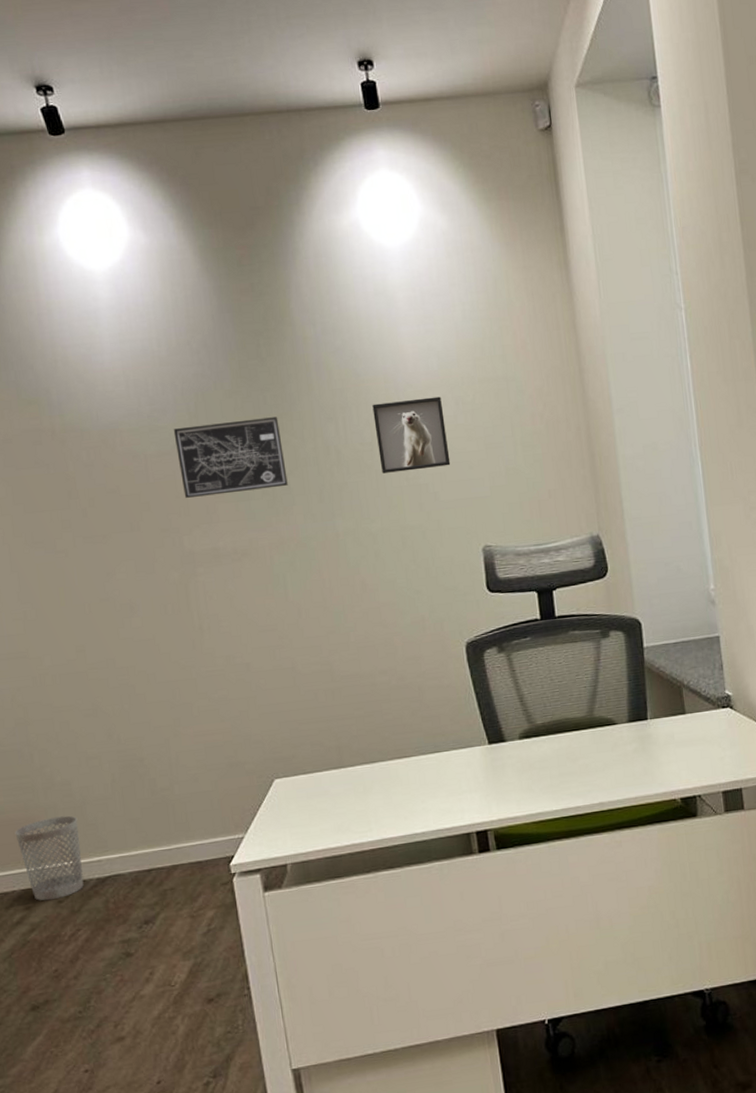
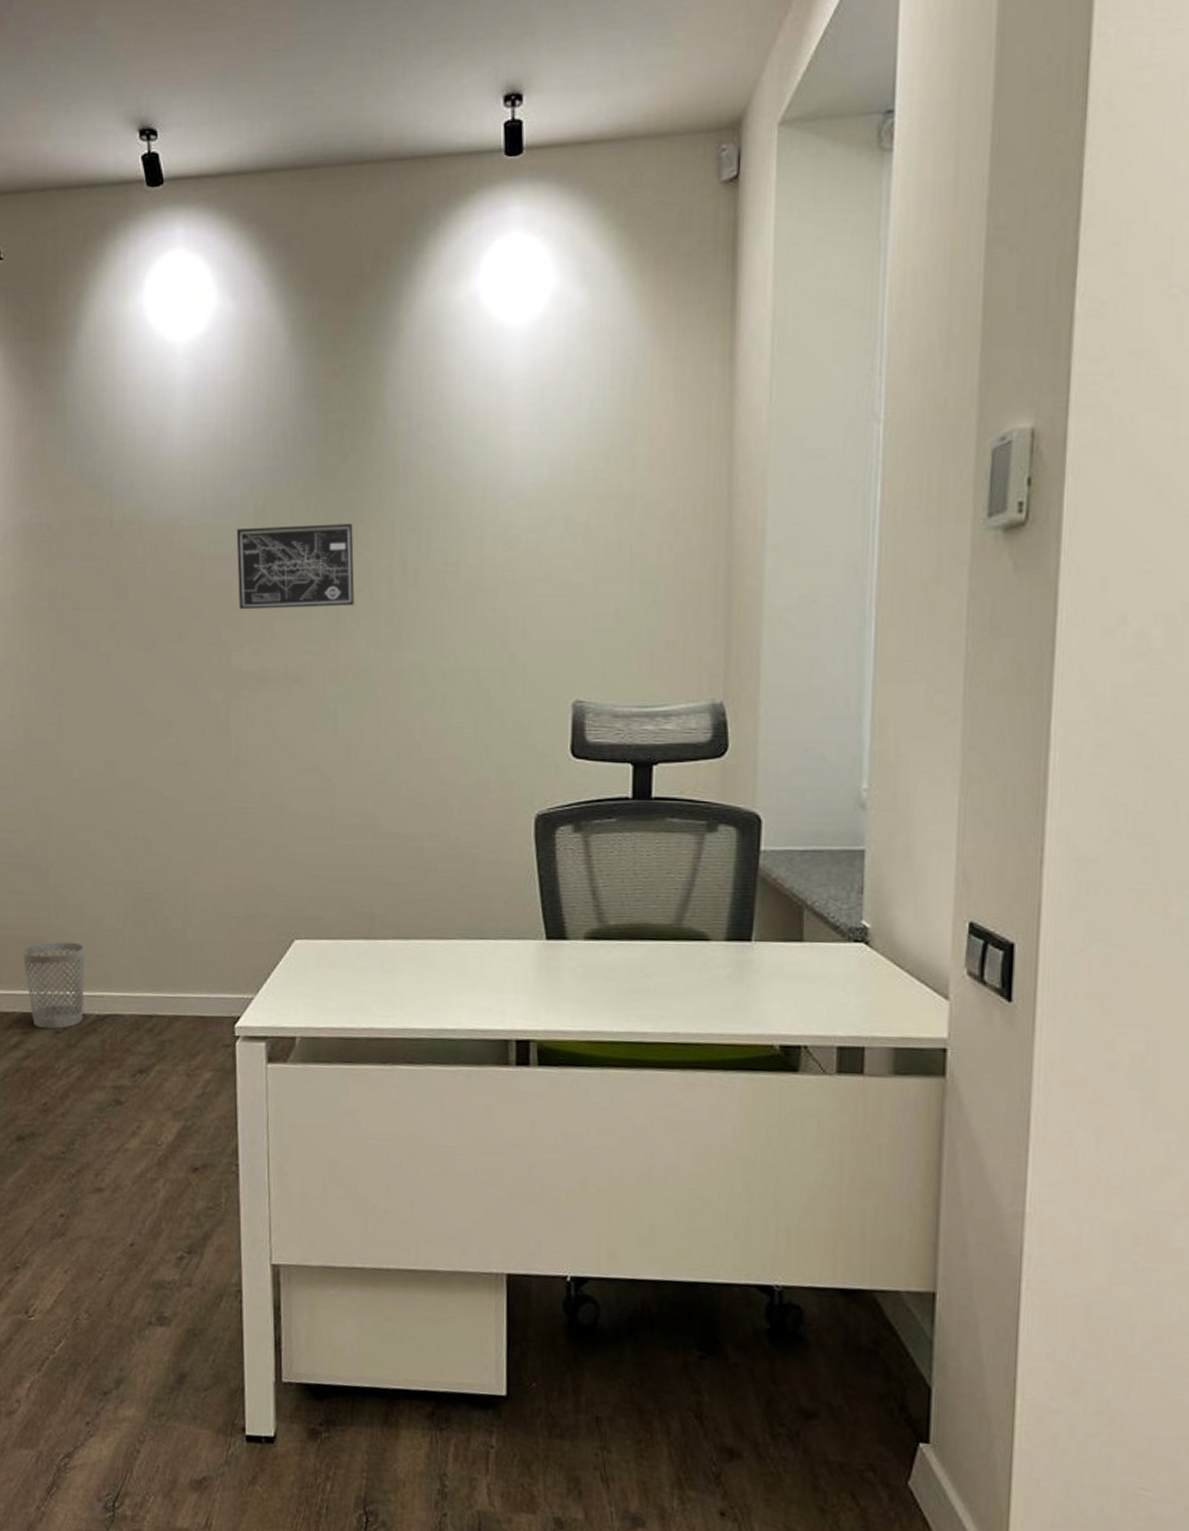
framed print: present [372,396,451,474] -> none [463,513,549,601]

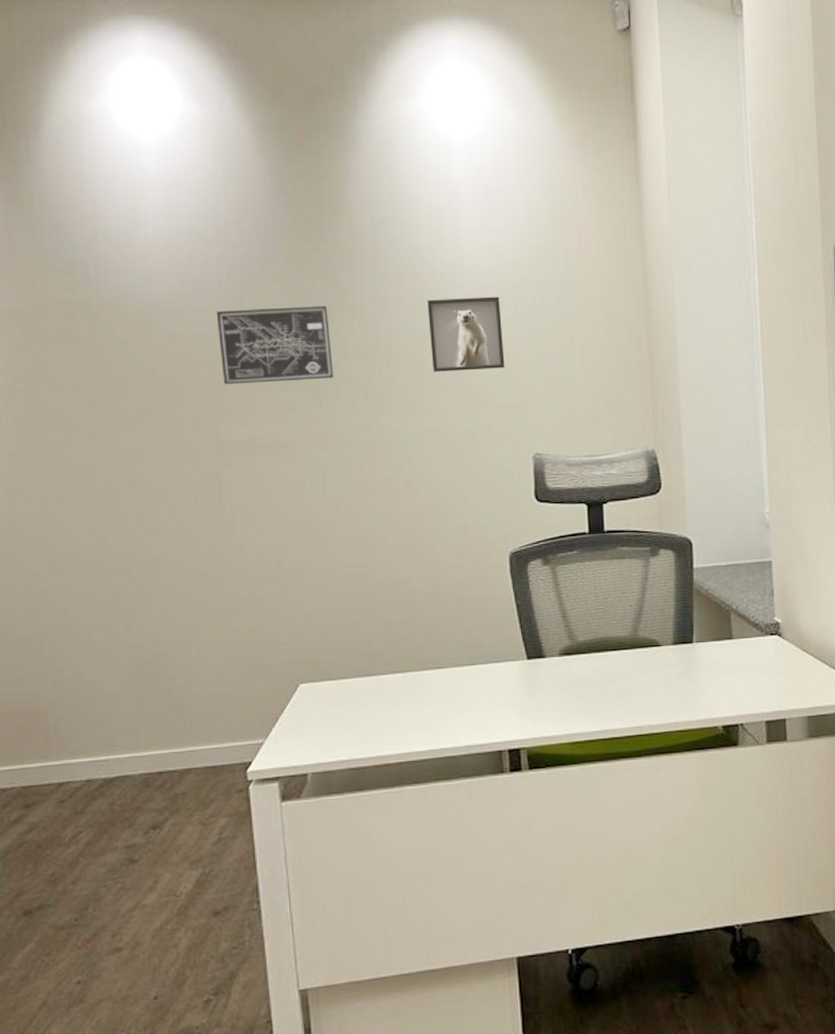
wastebasket: present [22,941,85,1029] -> none [18,710,89,800]
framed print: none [463,513,549,601] -> present [427,296,505,372]

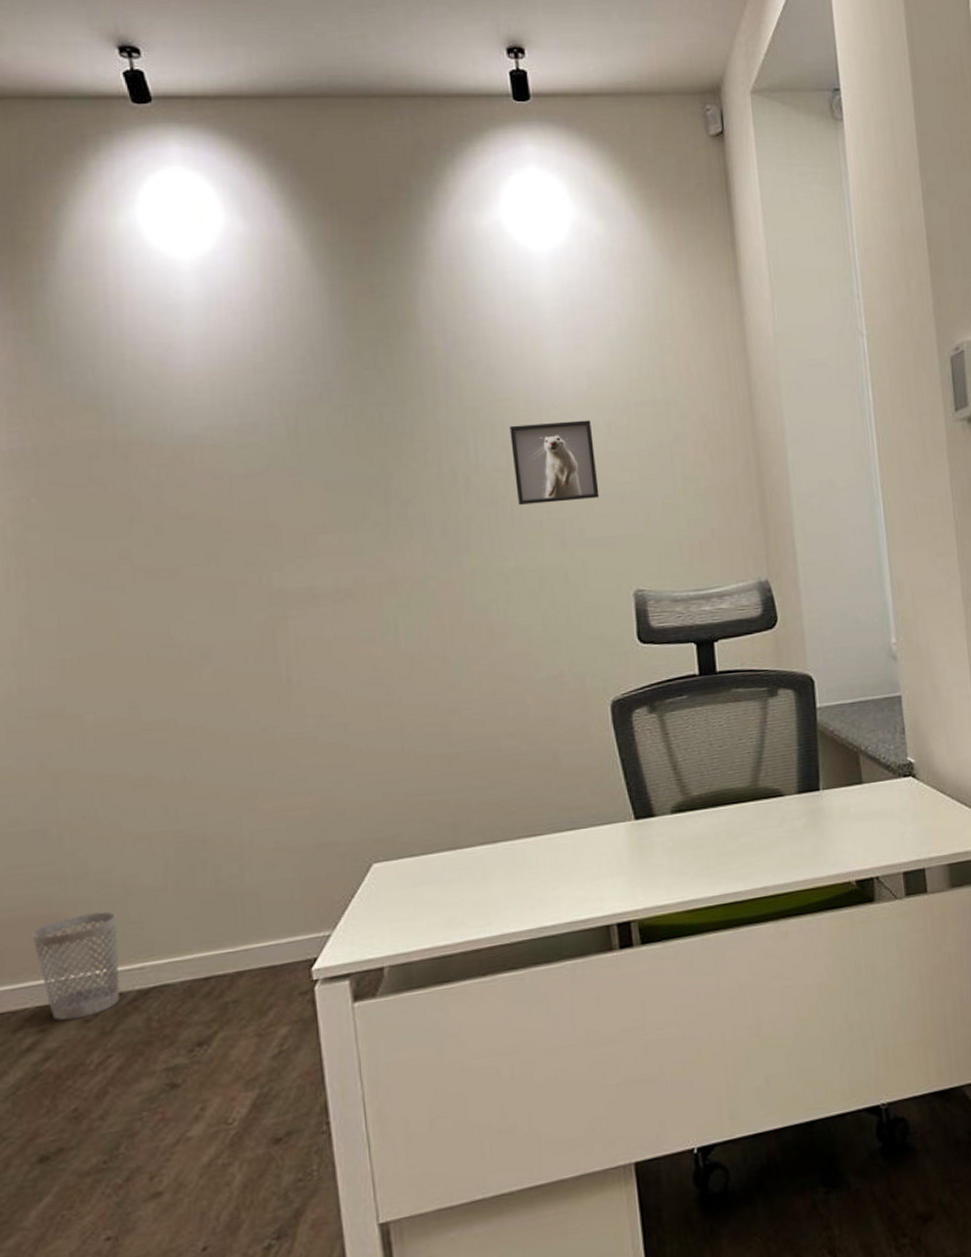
wastebasket: none [18,710,89,800] -> present [31,911,120,1021]
wall art: present [216,306,334,384] -> none [267,436,405,527]

